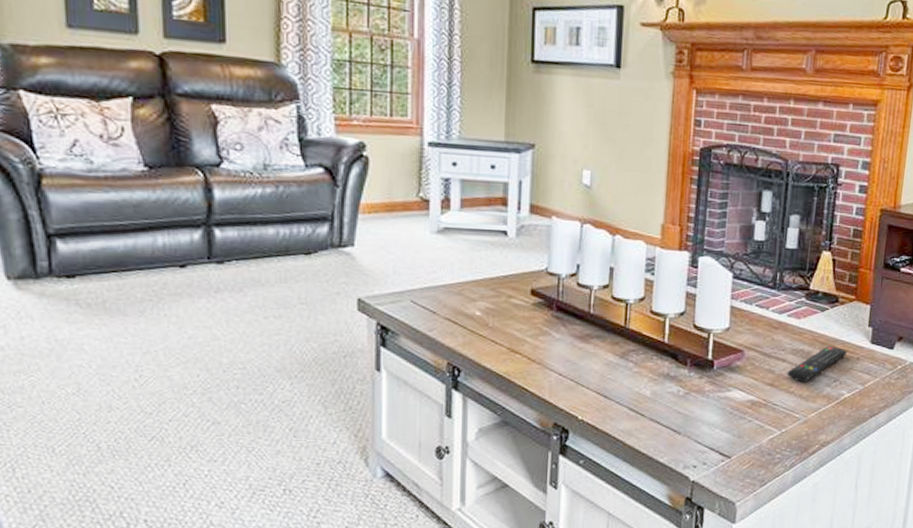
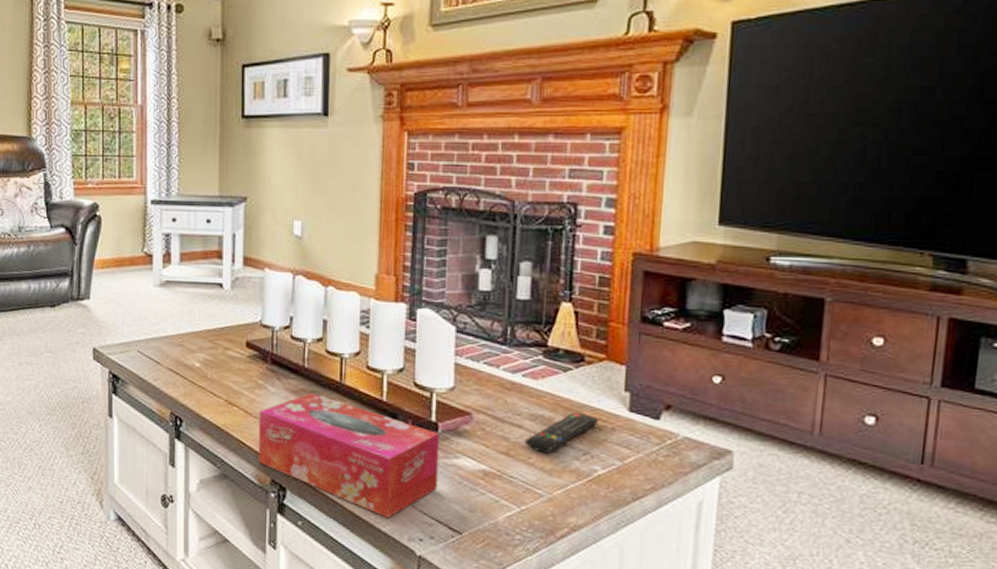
tissue box: none [540,337,715,450] -> present [258,392,440,518]

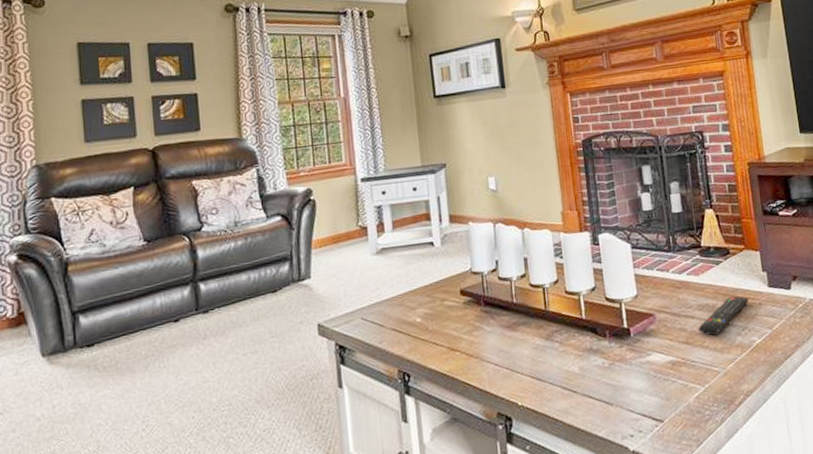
tissue box: present [258,392,440,518] -> none [479,324,638,424]

